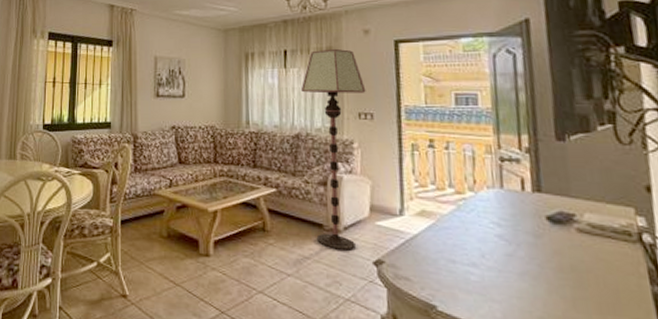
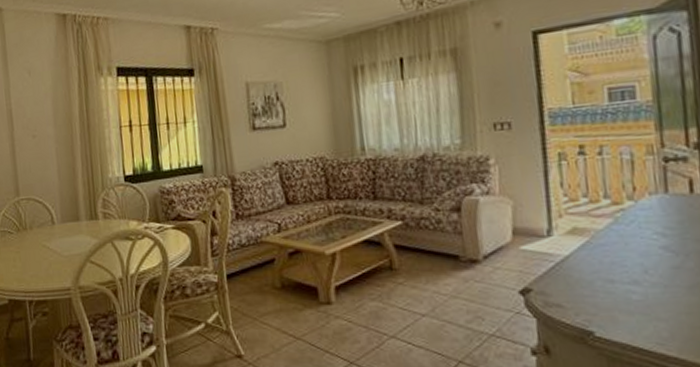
floor lamp: present [300,48,366,251] -> none [422,49,501,282]

